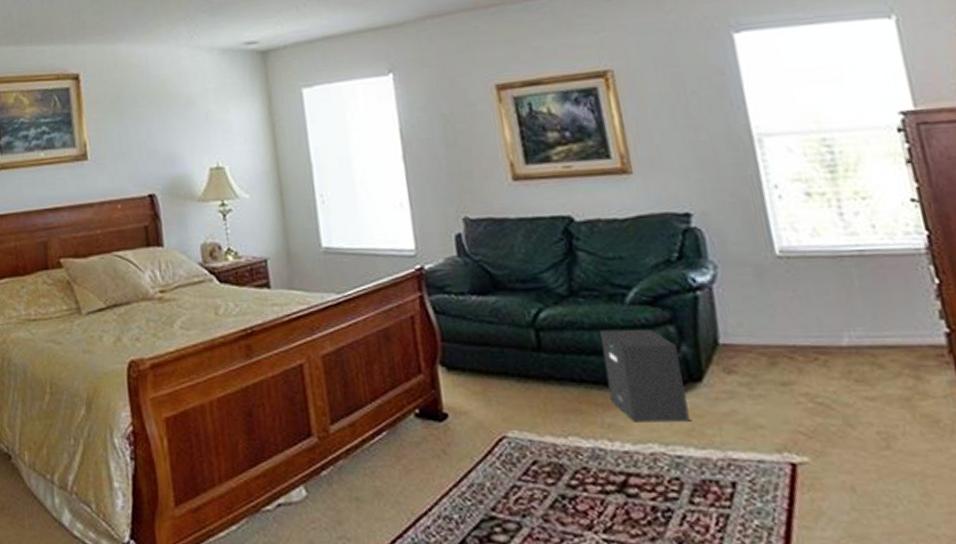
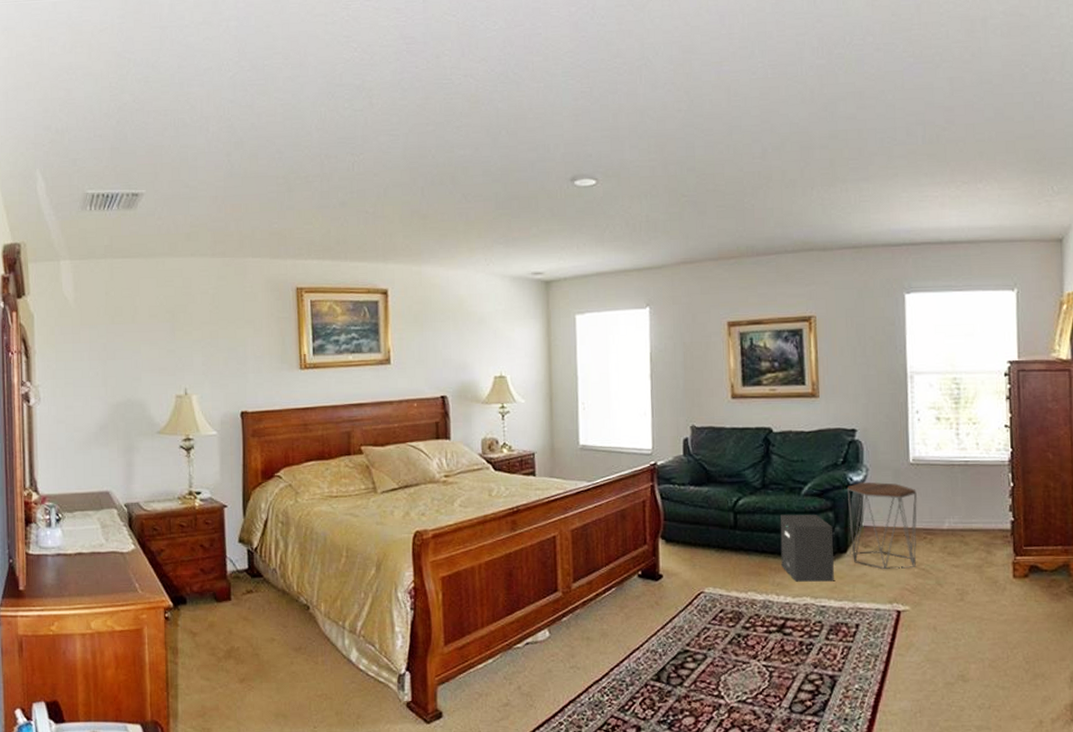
side table: none [690,283,809,405] -> present [847,482,917,570]

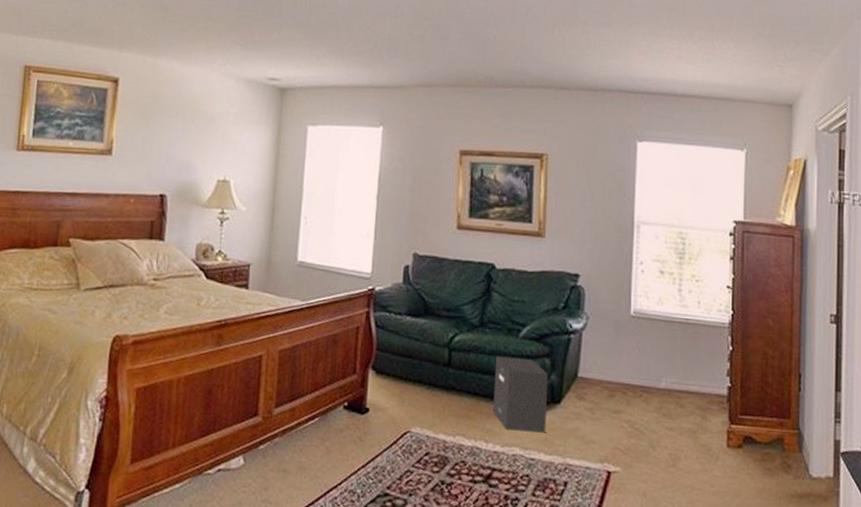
side table: present [847,482,917,570] -> none [565,330,635,427]

